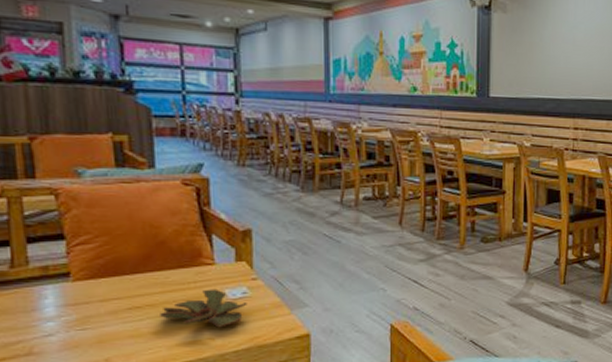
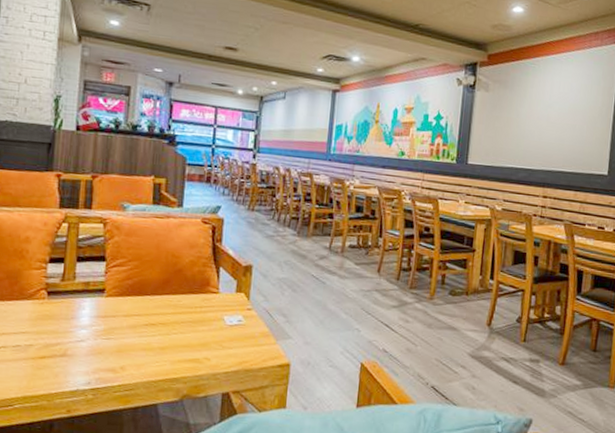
succulent plant: present [160,289,247,328] -> none [169,314,241,350]

